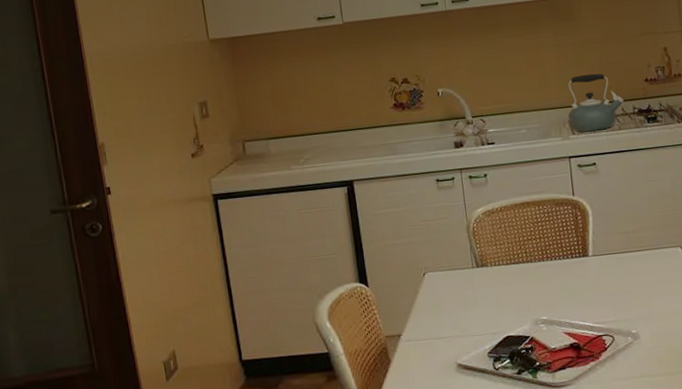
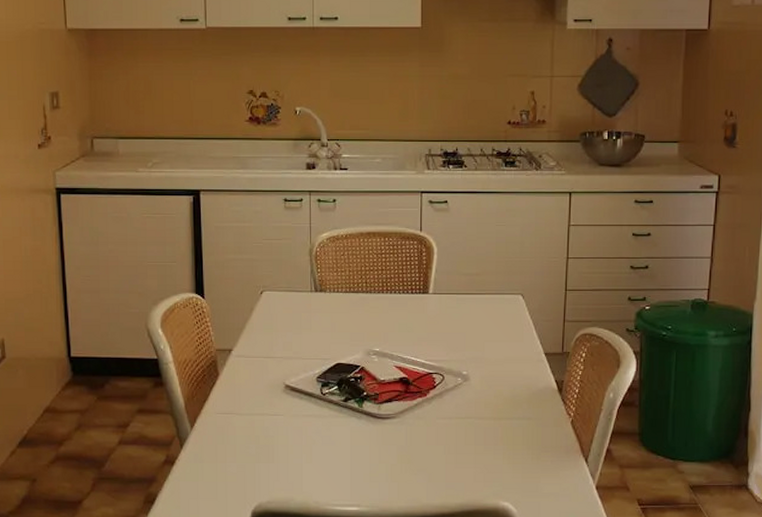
kettle: present [567,73,625,134] -> none [424,110,485,170]

